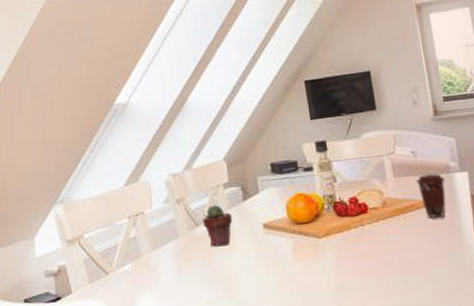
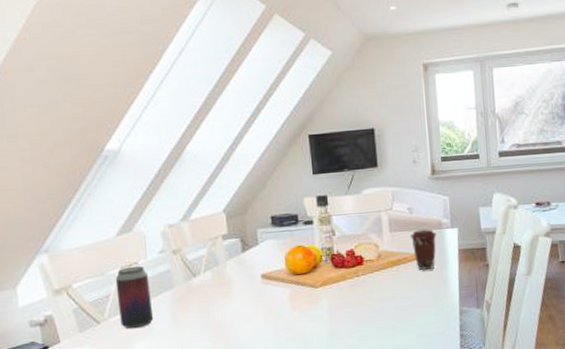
beverage can: none [123,215,159,281] -> present [115,265,154,329]
potted succulent: present [202,205,233,247] -> none [199,256,231,297]

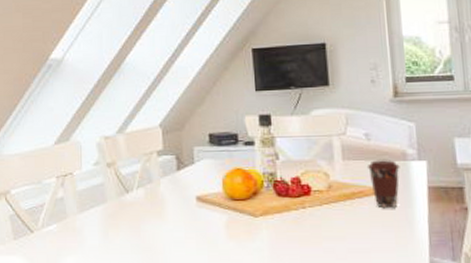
beverage can: present [115,265,154,329] -> none [50,176,85,242]

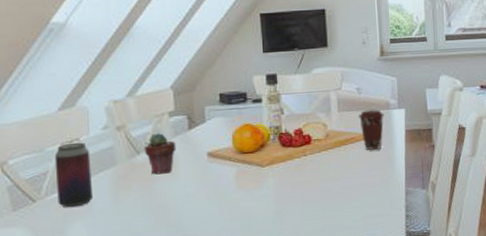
beverage can: none [50,176,85,242] -> present [54,142,94,208]
potted succulent: none [132,172,165,216] -> present [143,133,177,175]

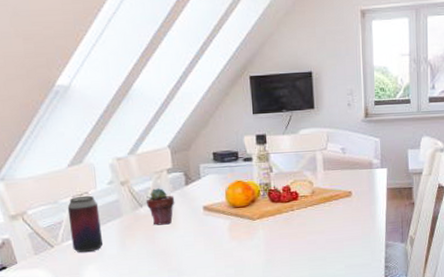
coffee cup: present [358,109,384,150] -> none [342,169,367,206]

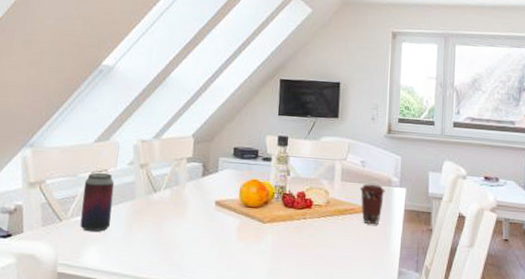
potted succulent: present [145,188,175,225] -> none [160,175,189,215]
coffee cup: none [342,169,367,206] -> present [359,184,385,224]

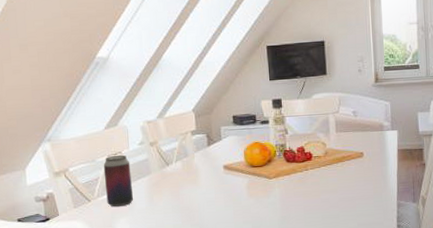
coffee cup: present [359,184,385,224] -> none [354,131,378,167]

